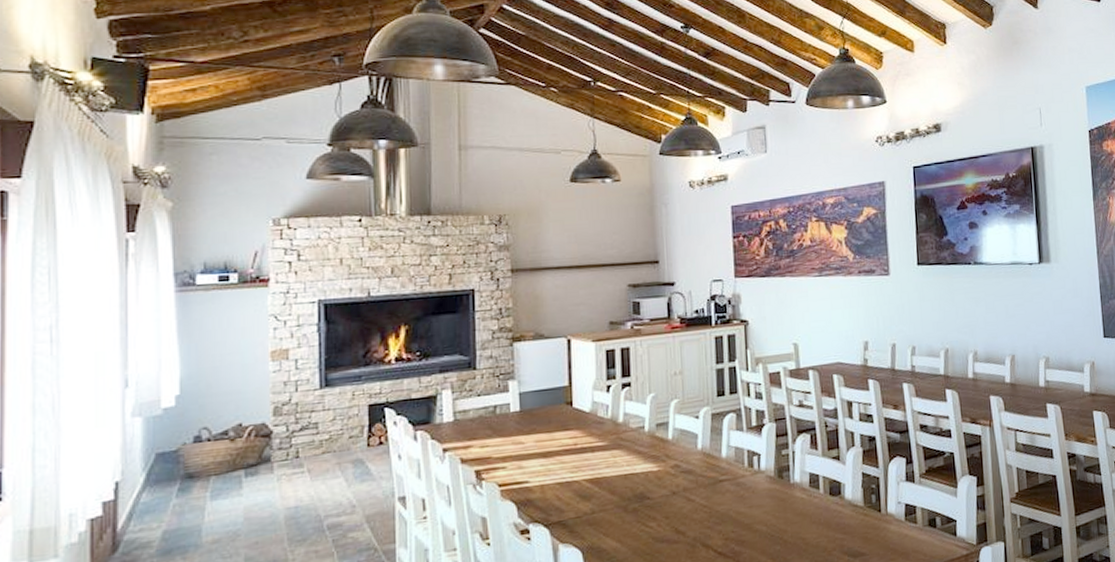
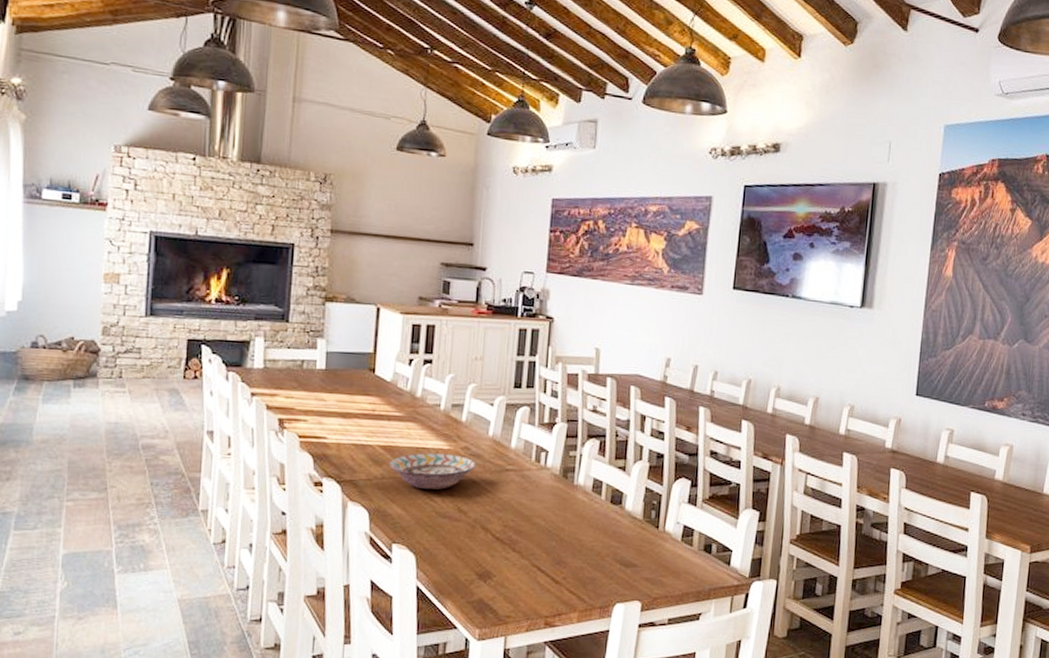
decorative bowl: none [598,474,689,517] -> present [389,453,476,490]

